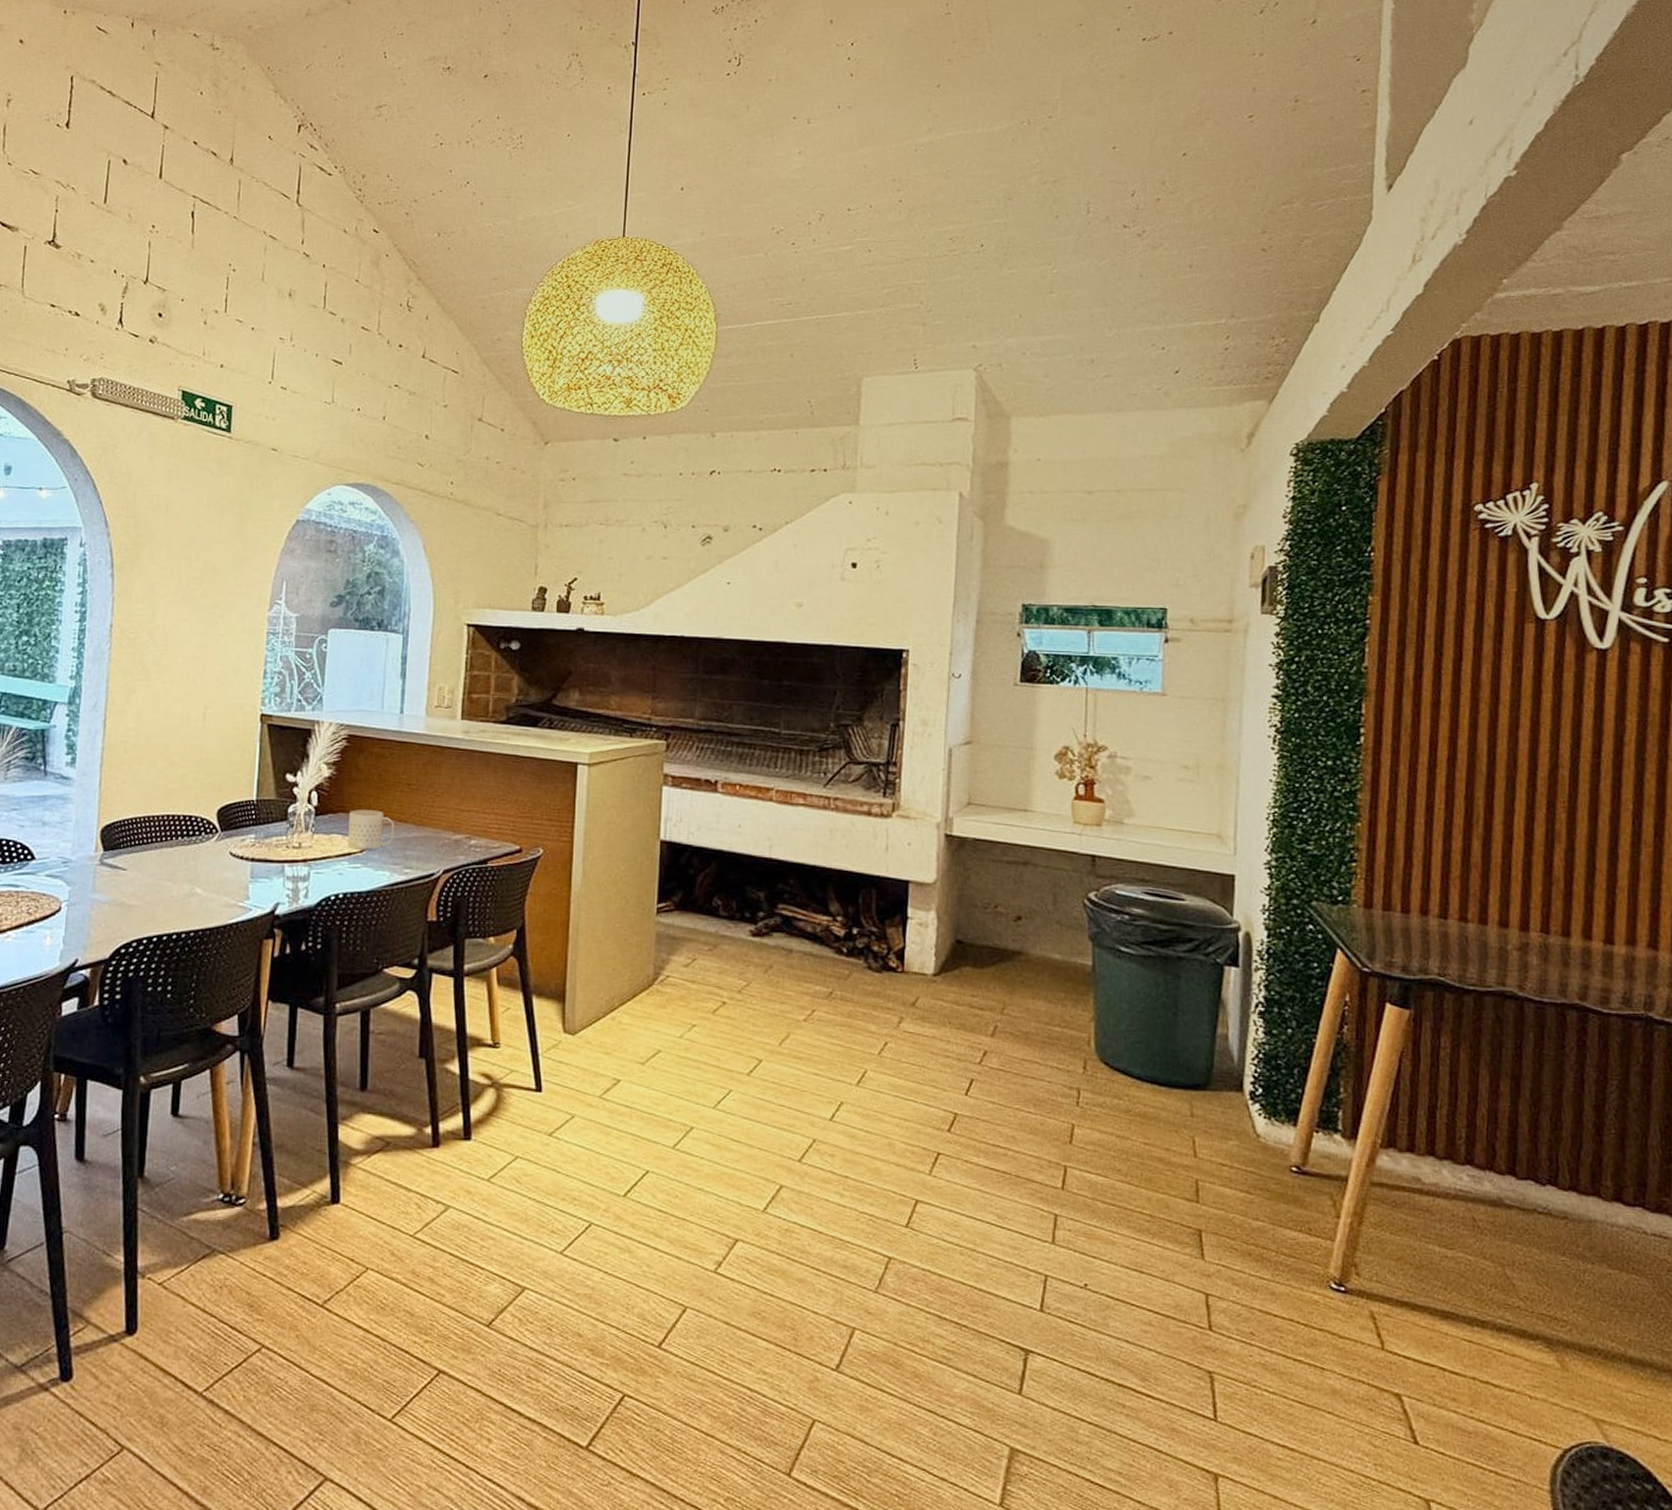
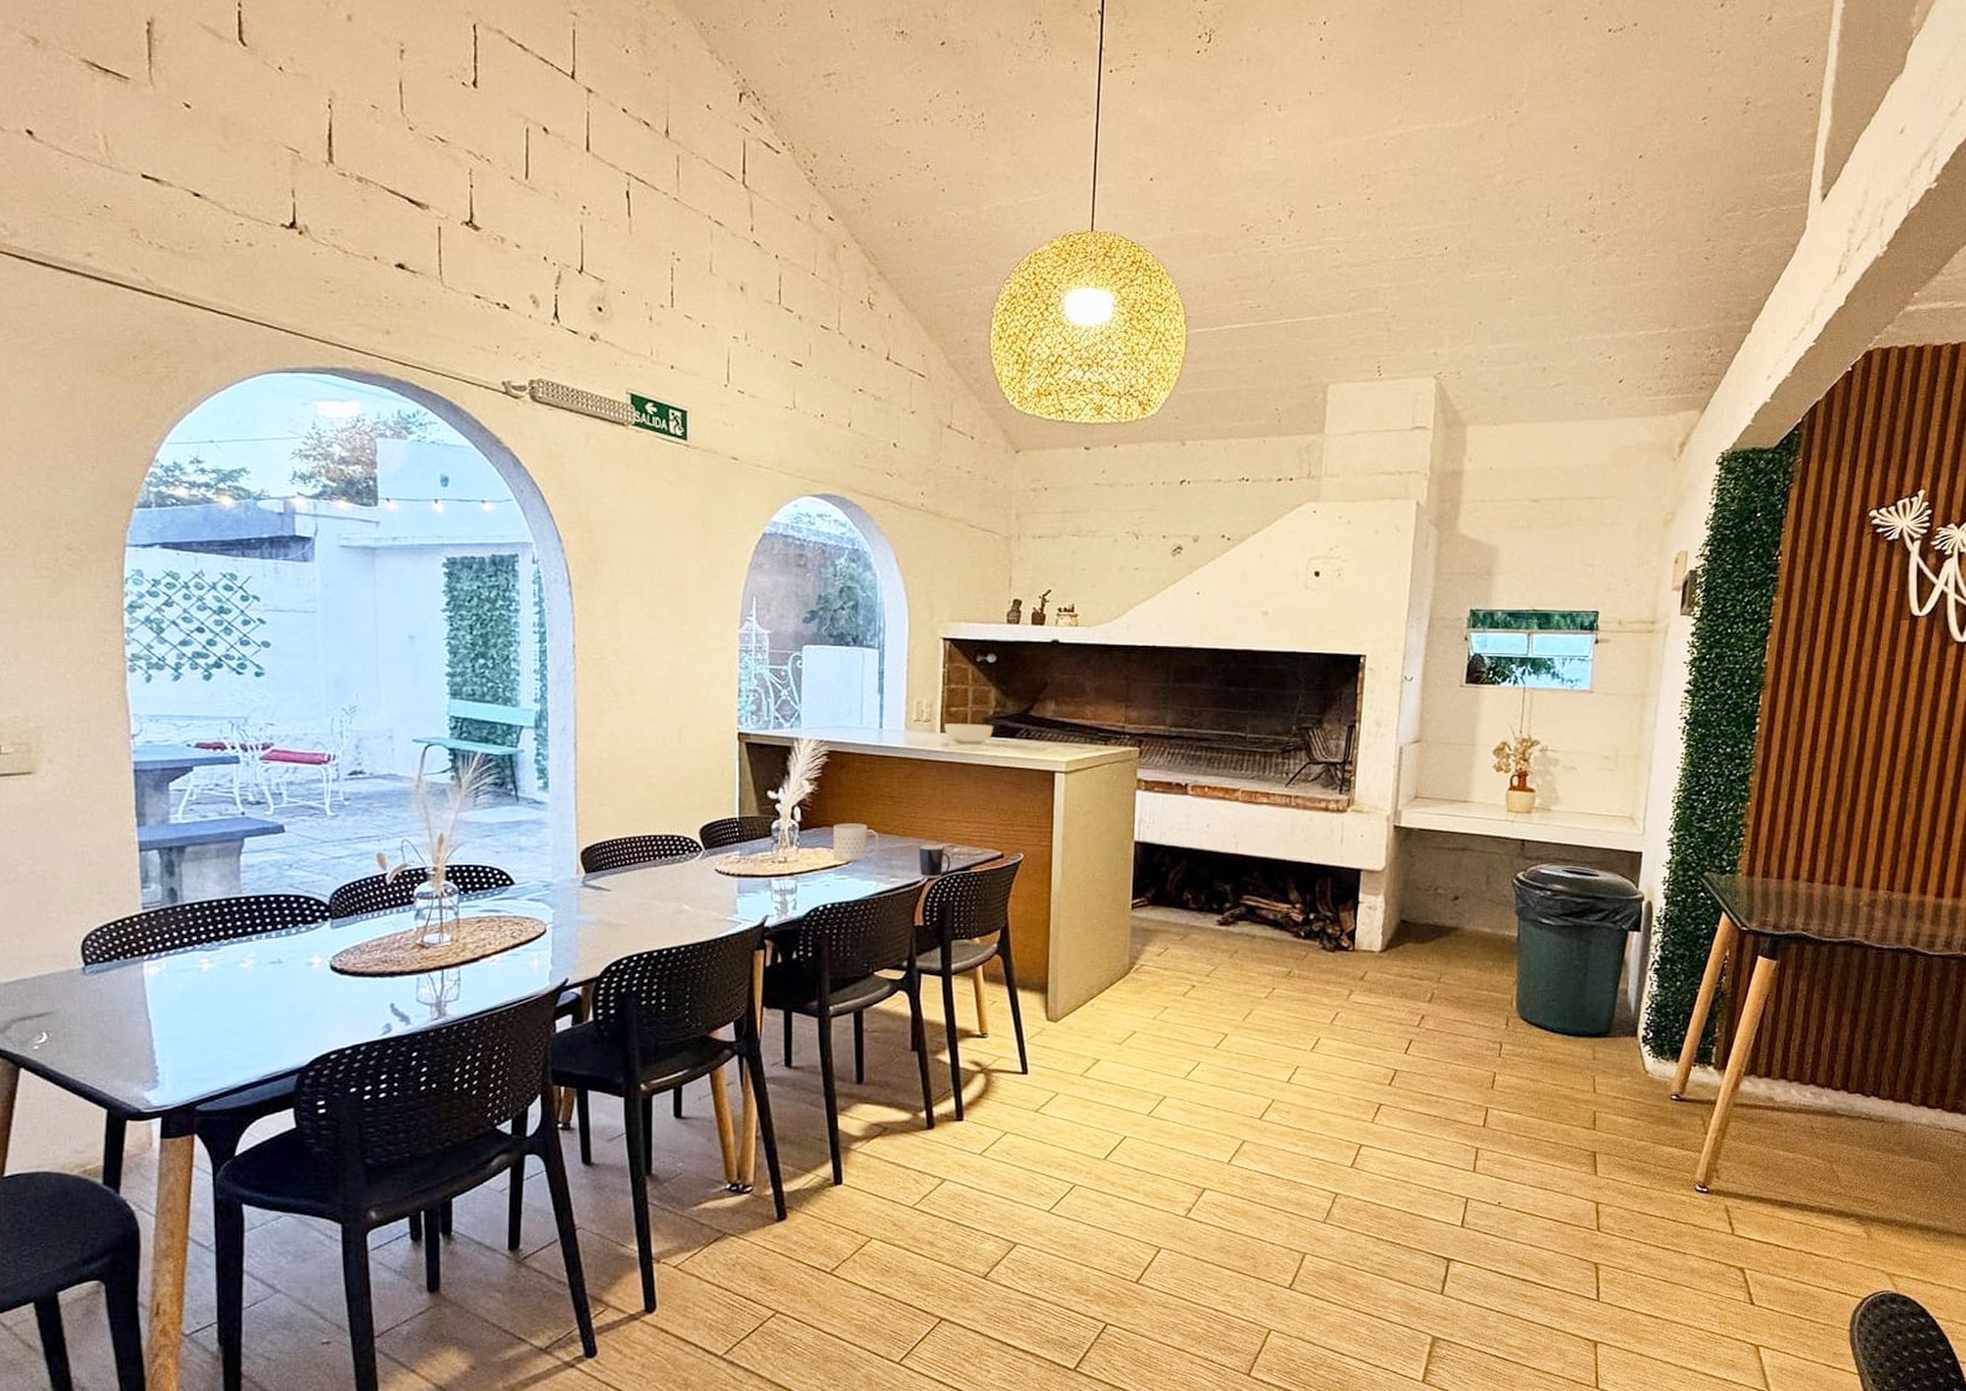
mug: none [434,835,467,871] -> present [918,844,950,878]
bowl: none [465,710,516,733] -> present [944,724,994,745]

